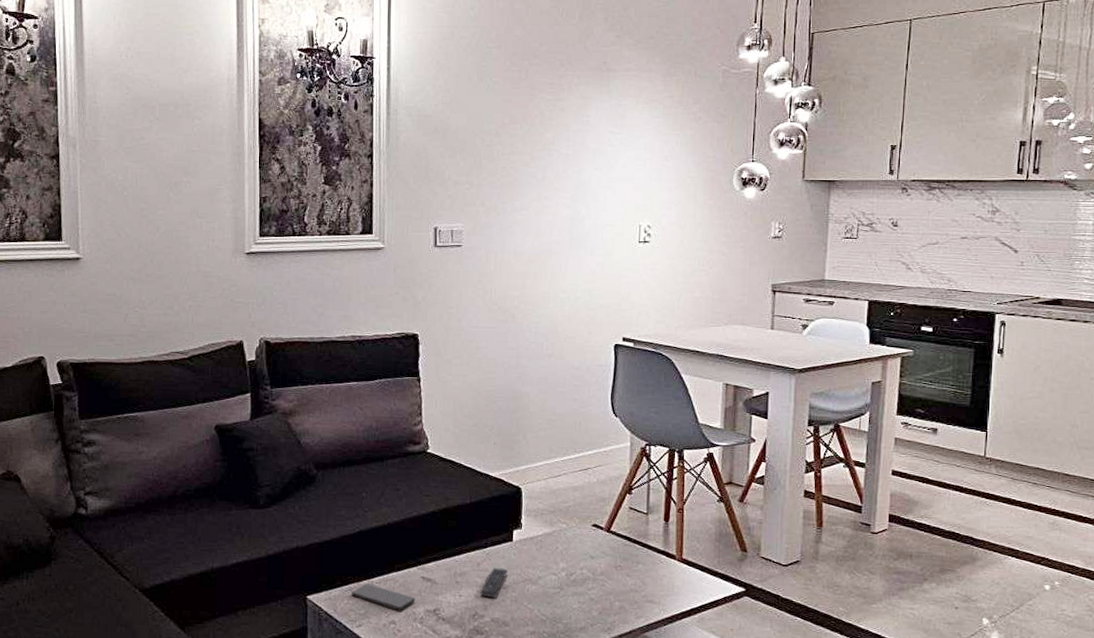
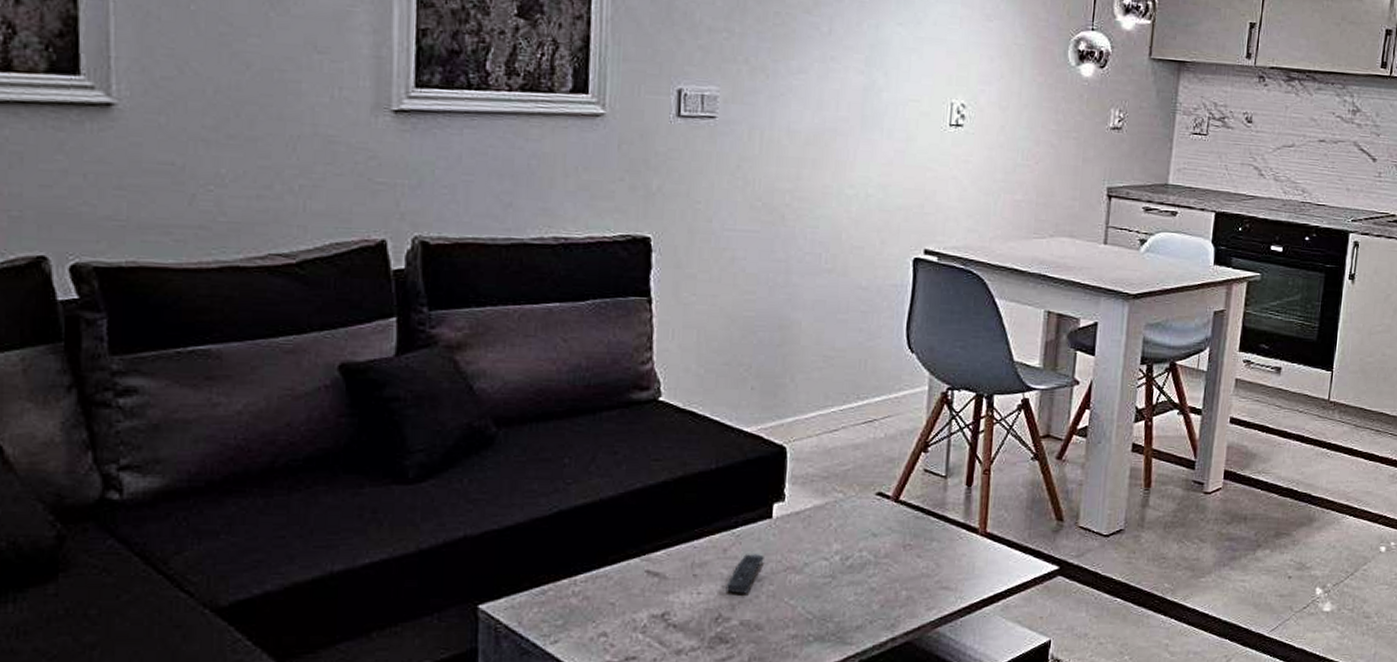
smartphone: present [351,583,416,611] -> none [544,583,637,618]

